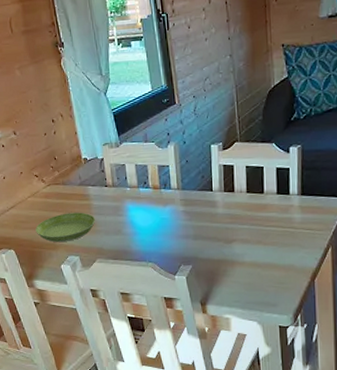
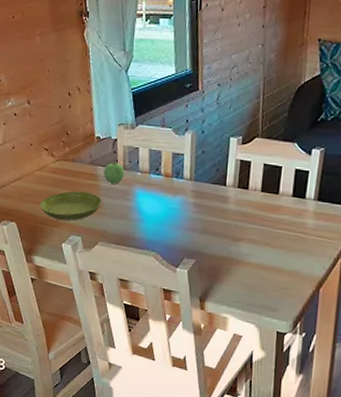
apple: none [94,181,114,203] -> present [104,162,125,185]

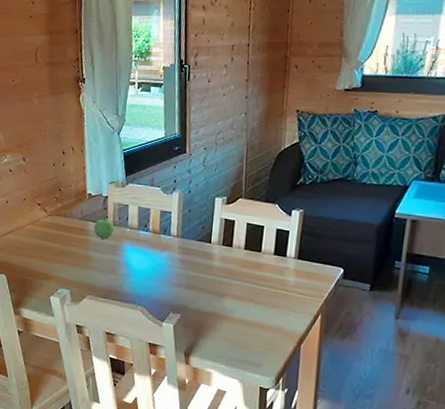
saucer: present [40,191,102,220] -> none [30,245,92,274]

